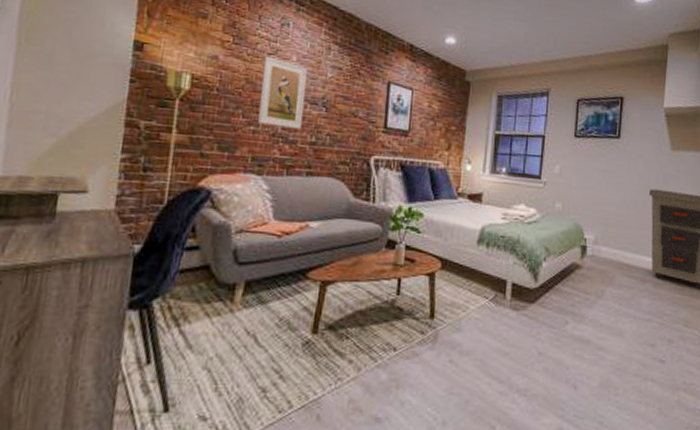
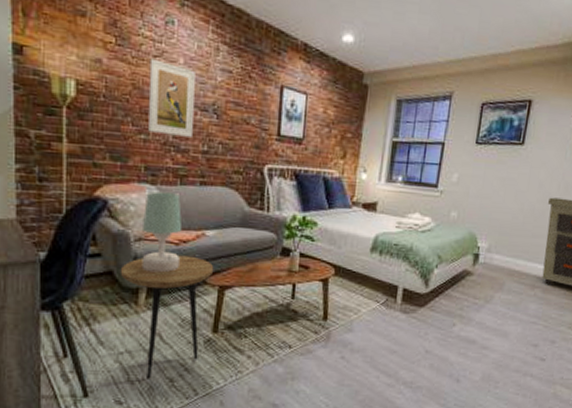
side table: none [217,248,317,389] -> present [120,255,214,379]
table lamp: none [240,182,286,267] -> present [141,191,182,273]

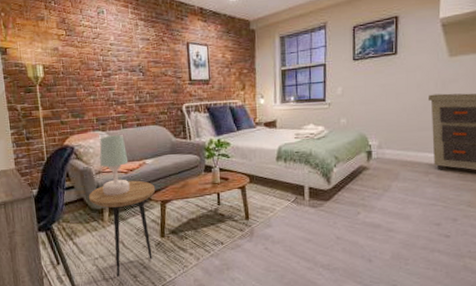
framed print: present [147,58,195,137] -> none [90,40,128,94]

